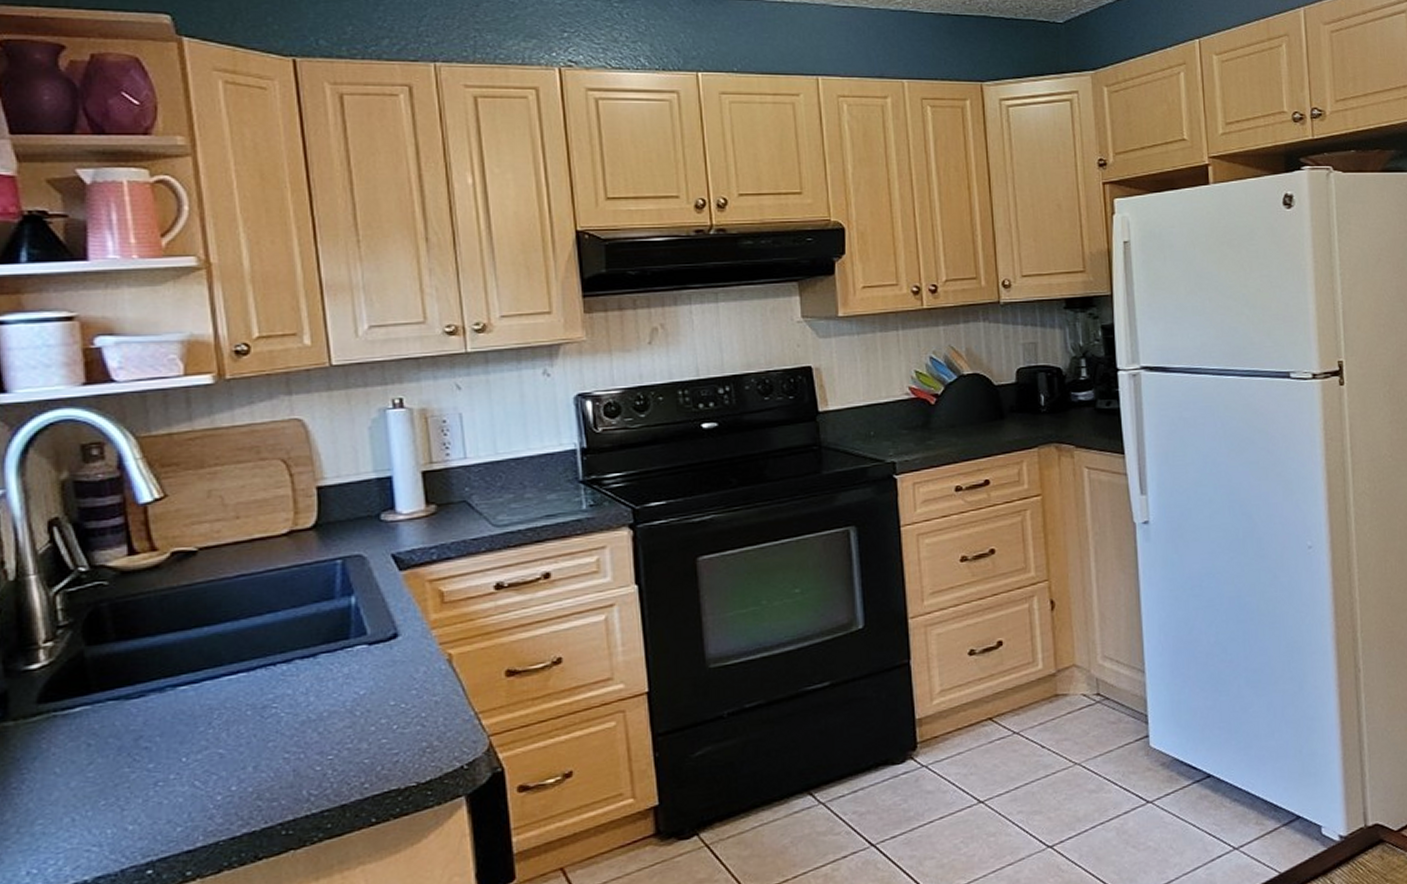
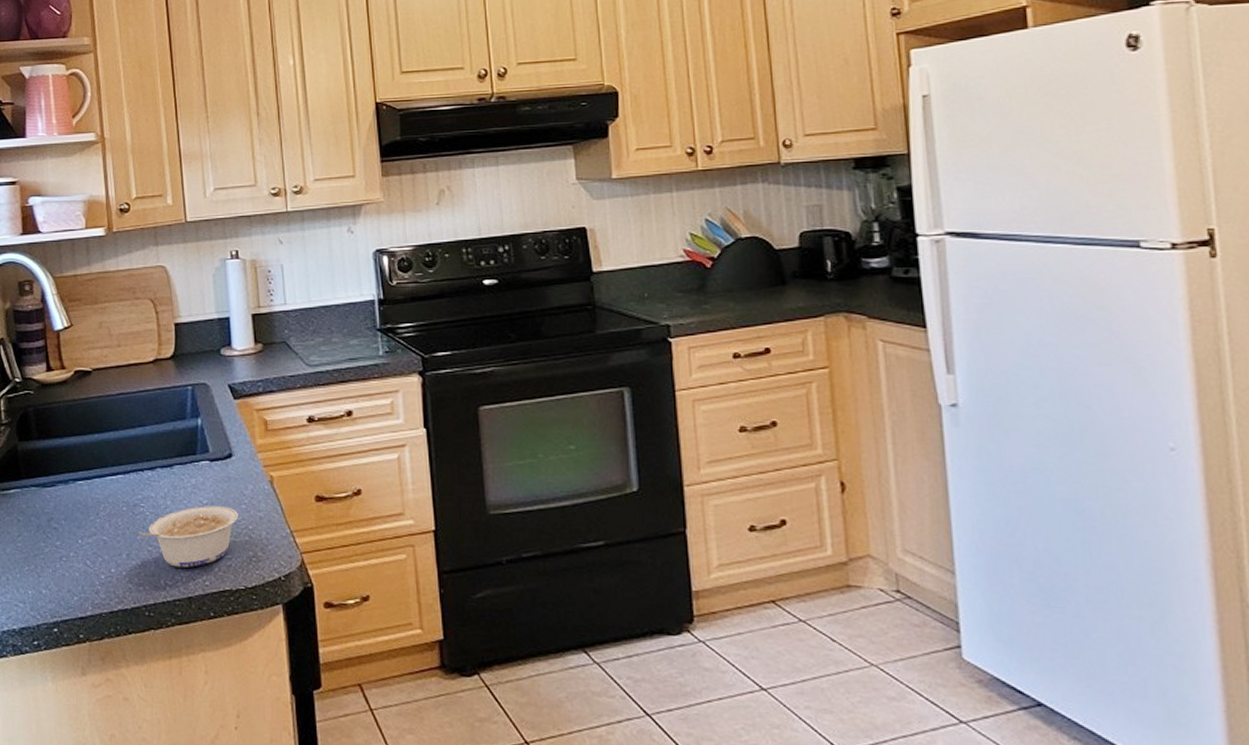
legume: none [269,694,408,773] -> present [138,506,239,568]

